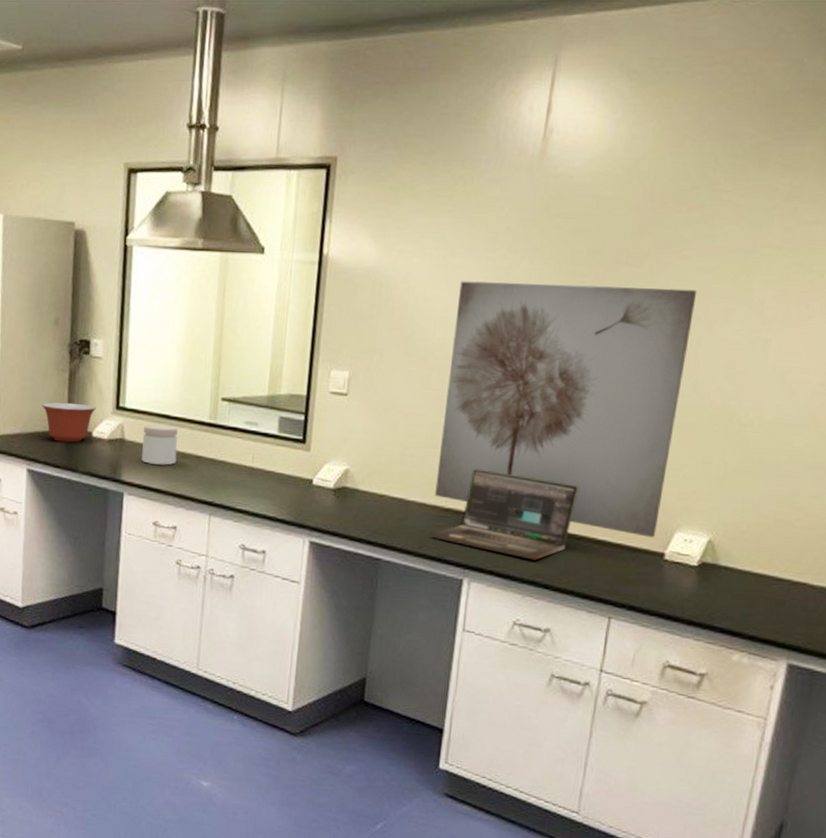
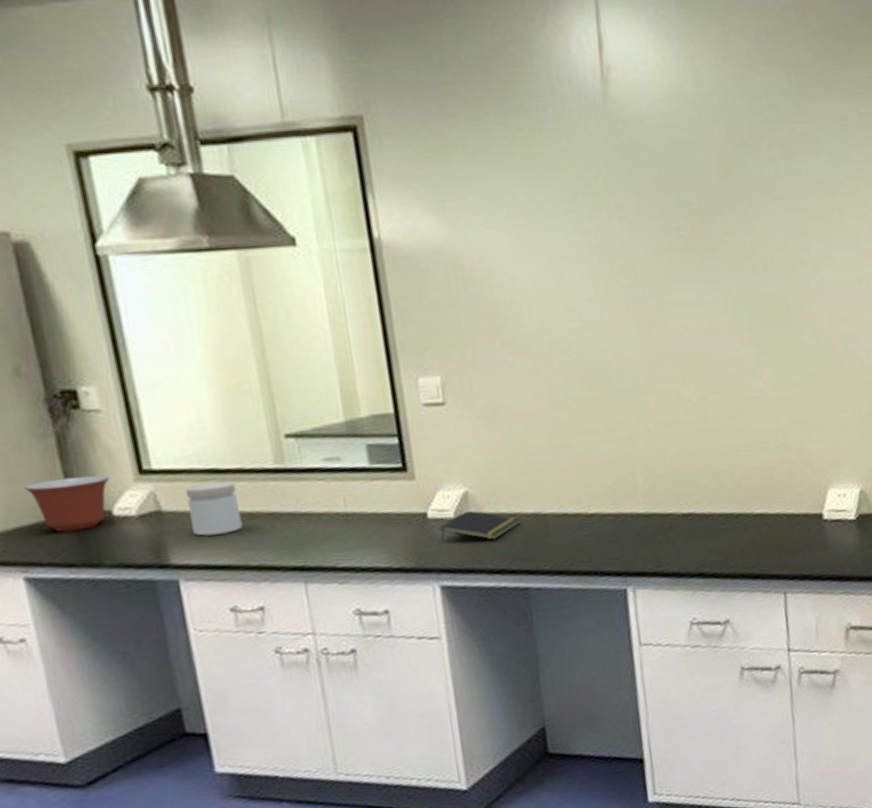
notepad: none [319,485,385,513] -> present [439,511,520,542]
laptop: present [429,468,579,561] -> none [579,459,726,551]
wall art: present [435,281,697,538] -> none [546,231,810,503]

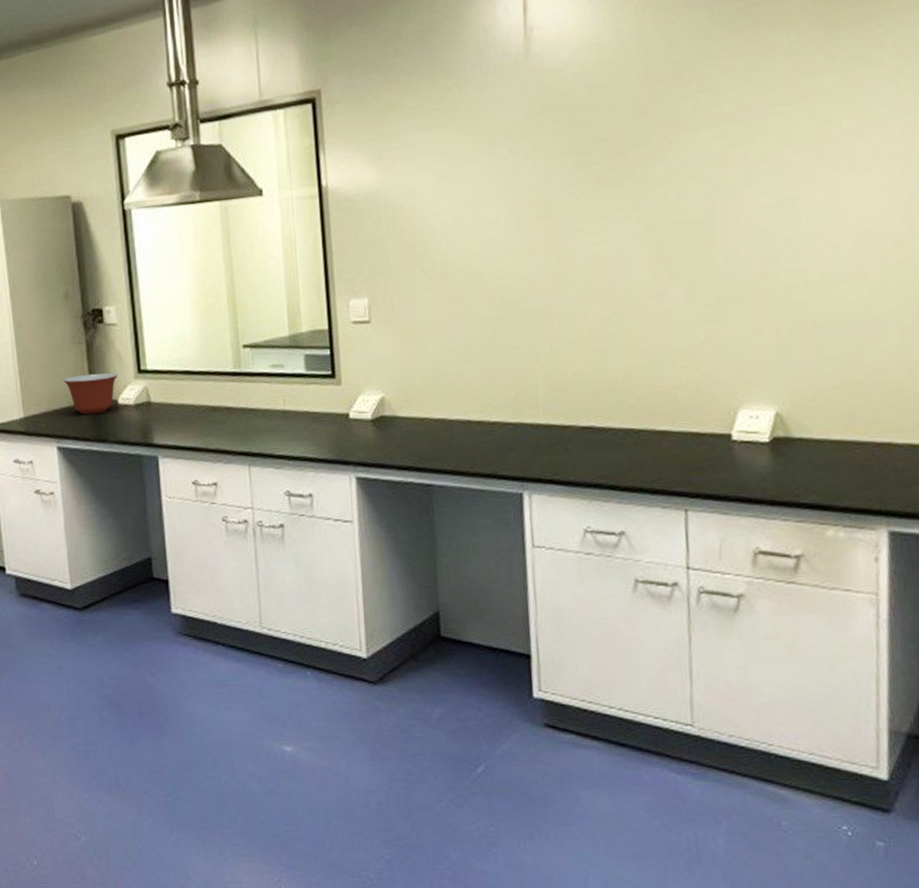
jar: present [185,481,243,536] -> none [168,381,207,423]
notepad: present [439,511,520,542] -> none [358,414,427,440]

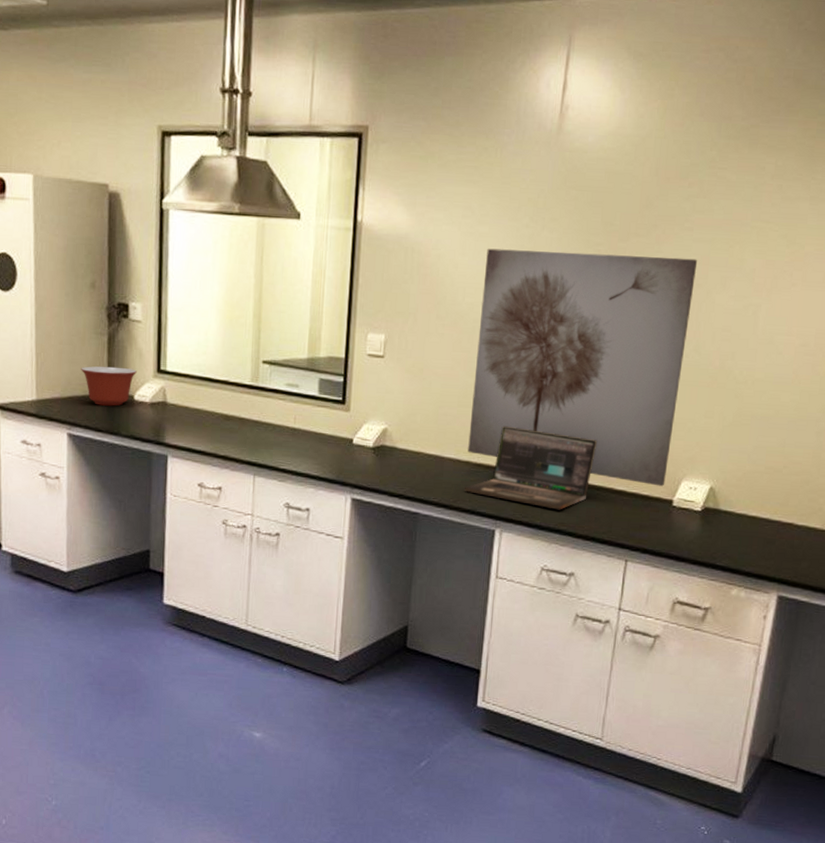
wall art: none [466,160,718,420] -> present [468,248,698,487]
laptop: none [480,376,628,462] -> present [464,426,598,510]

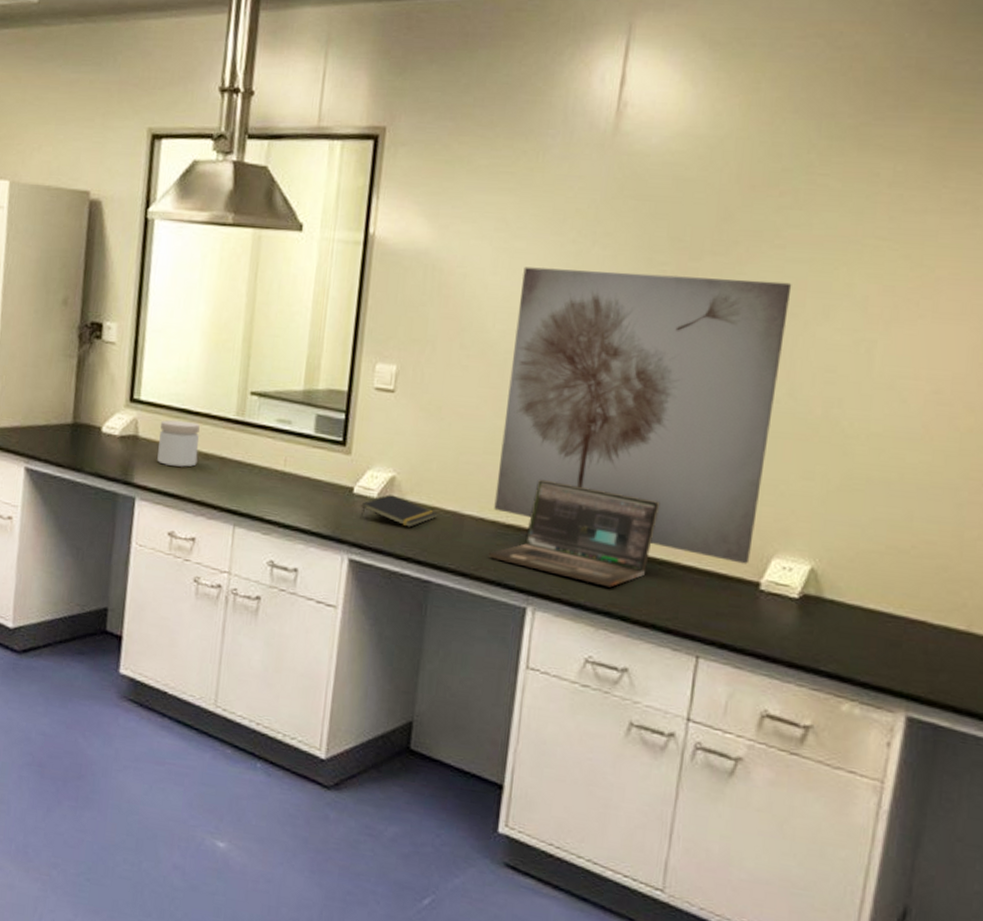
mixing bowl: present [81,366,137,406] -> none [45,392,107,439]
jar: none [185,387,220,428] -> present [157,420,200,467]
notepad: none [359,444,422,470] -> present [360,495,437,528]

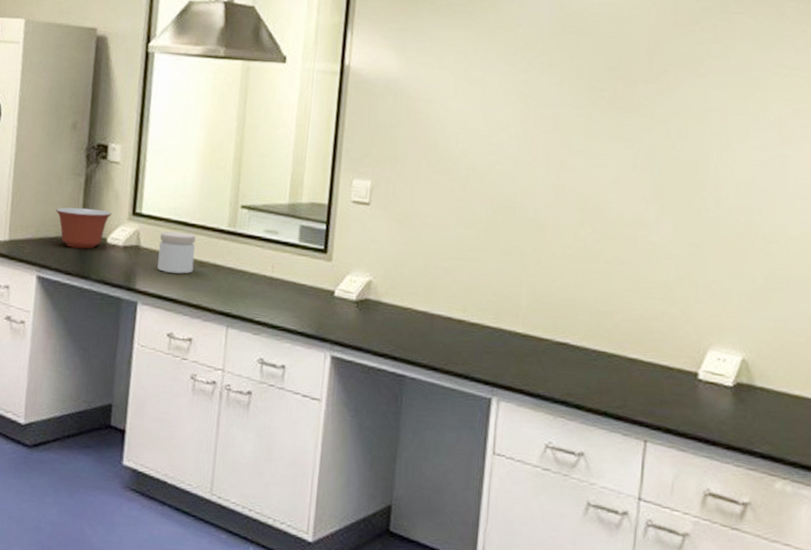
mixing bowl: none [45,392,107,439] -> present [55,207,112,249]
notepad: present [360,495,437,528] -> none [340,297,409,327]
laptop: present [488,479,661,588] -> none [456,281,608,379]
wall art: present [494,266,792,564] -> none [460,93,715,356]

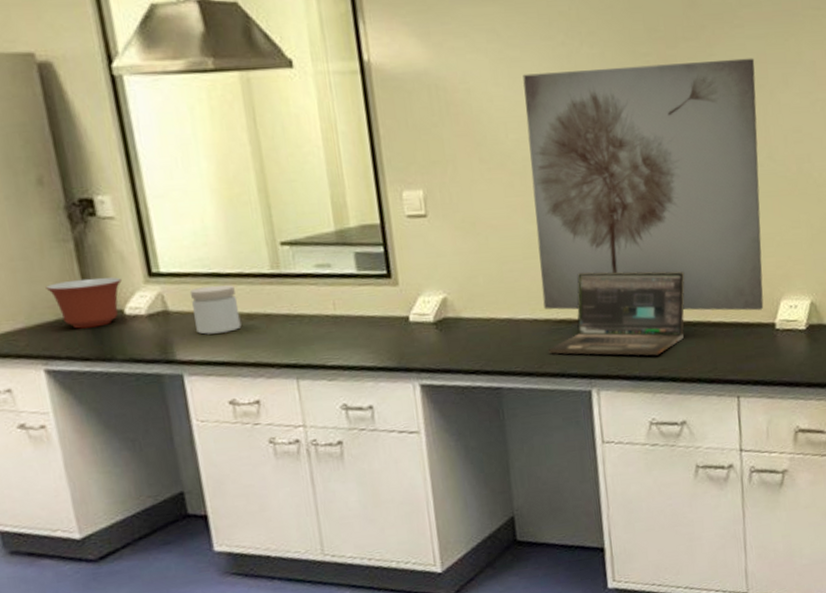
laptop: none [456,281,608,379] -> present [548,271,685,356]
wall art: none [460,93,715,356] -> present [522,58,764,311]

